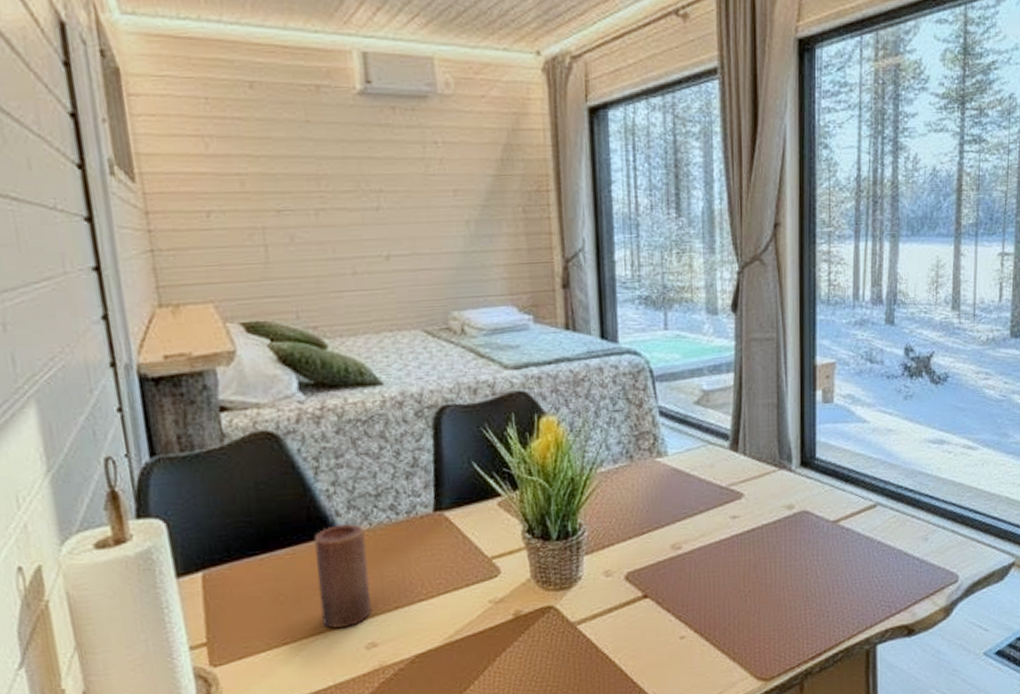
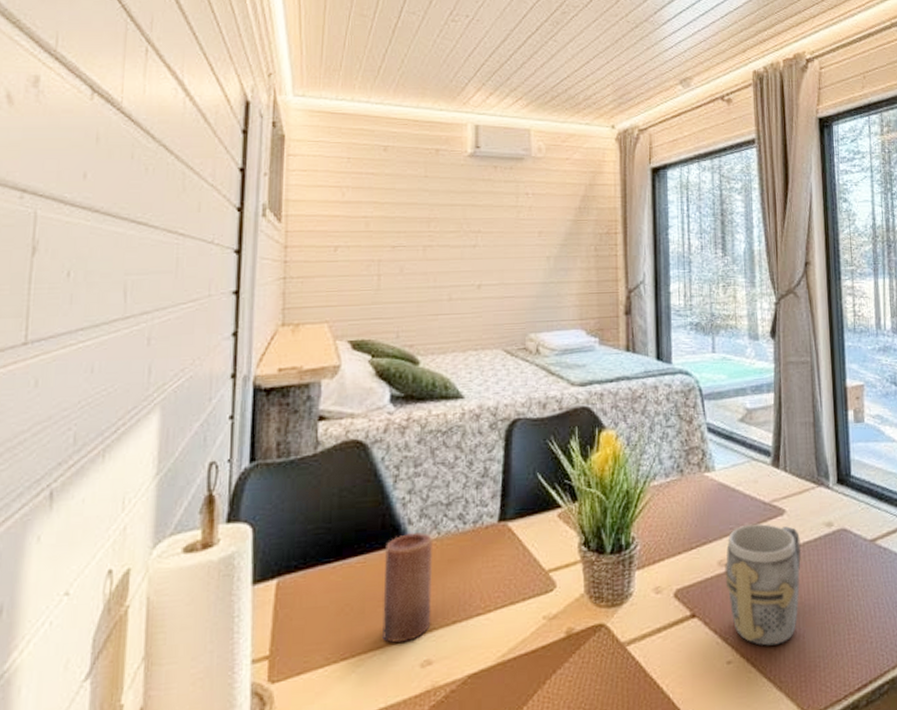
mug: none [678,507,759,622] -> present [724,523,801,646]

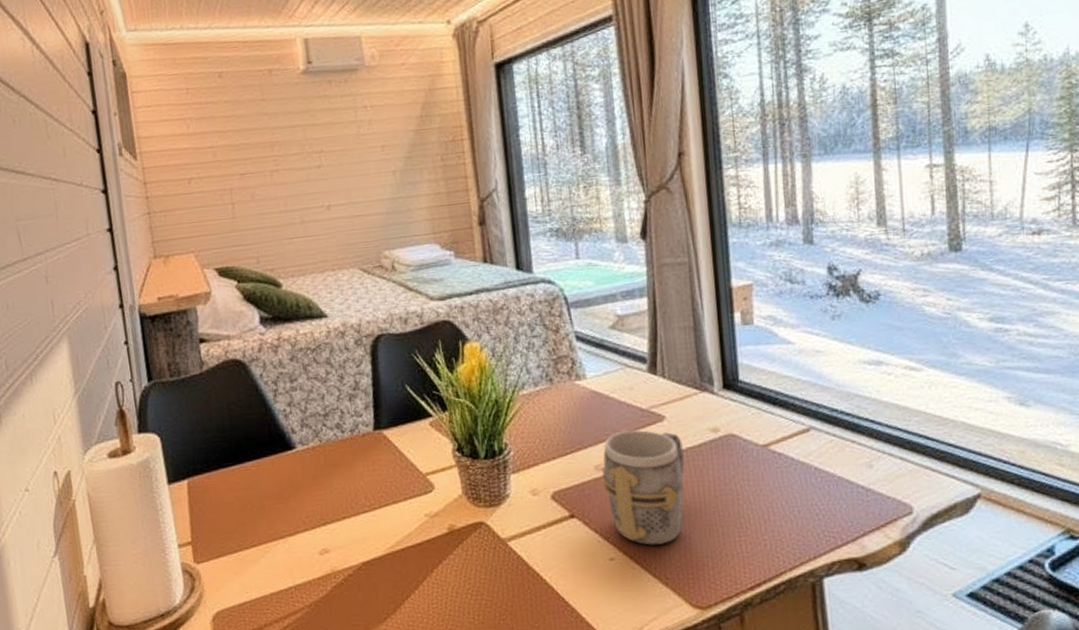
candle: present [382,532,432,643] -> none [275,440,323,534]

